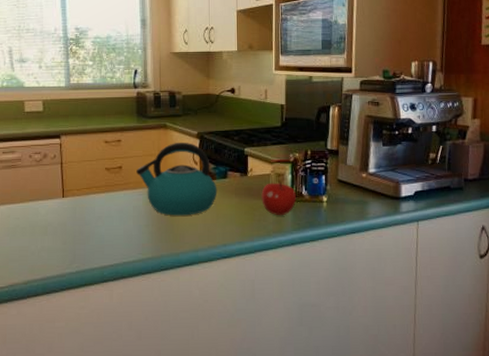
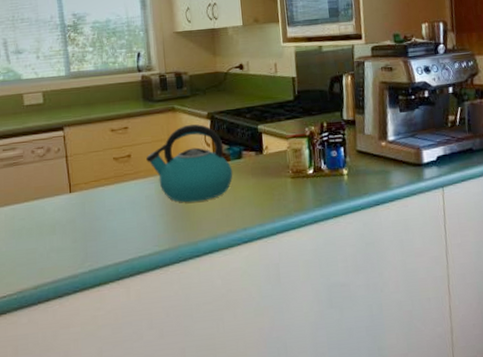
fruit: present [261,181,297,216] -> none [279,157,316,194]

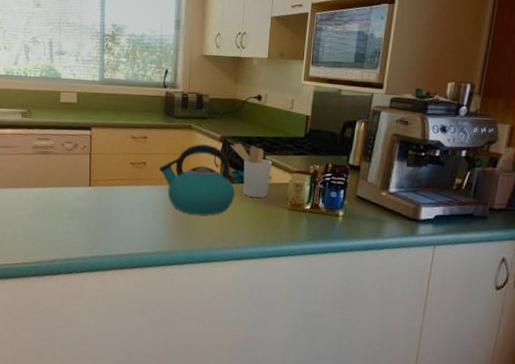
utensil holder: none [219,117,267,172] -> present [230,143,272,198]

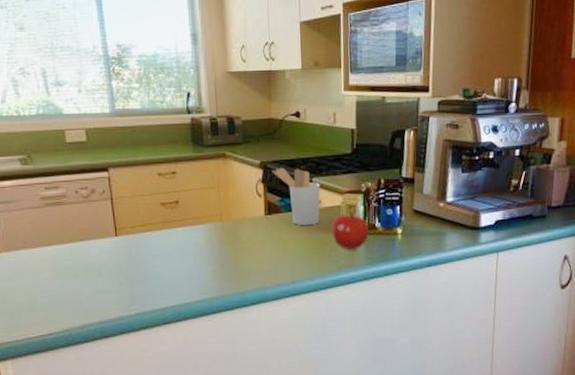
kettle: present [159,144,236,216] -> none [195,173,284,253]
fruit: none [277,191,313,226] -> present [331,213,370,250]

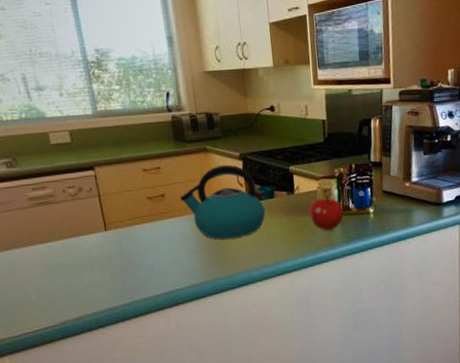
kettle: none [195,173,284,253] -> present [180,165,266,239]
utensil holder: present [272,167,320,225] -> none [251,158,298,211]

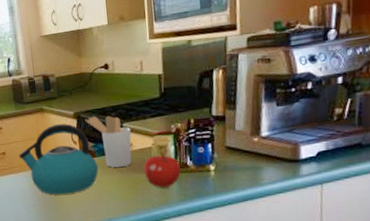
utensil holder: none [251,158,298,211] -> present [85,115,132,168]

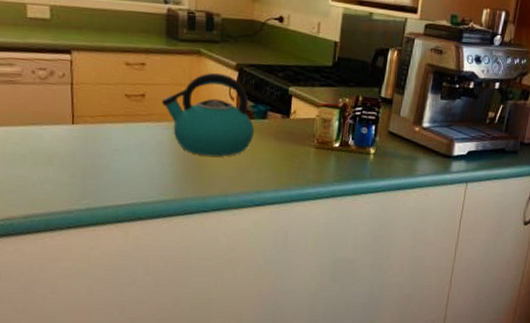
utensil holder: present [85,115,132,168] -> none [248,72,296,135]
fruit: present [143,153,182,188] -> none [303,127,342,166]

